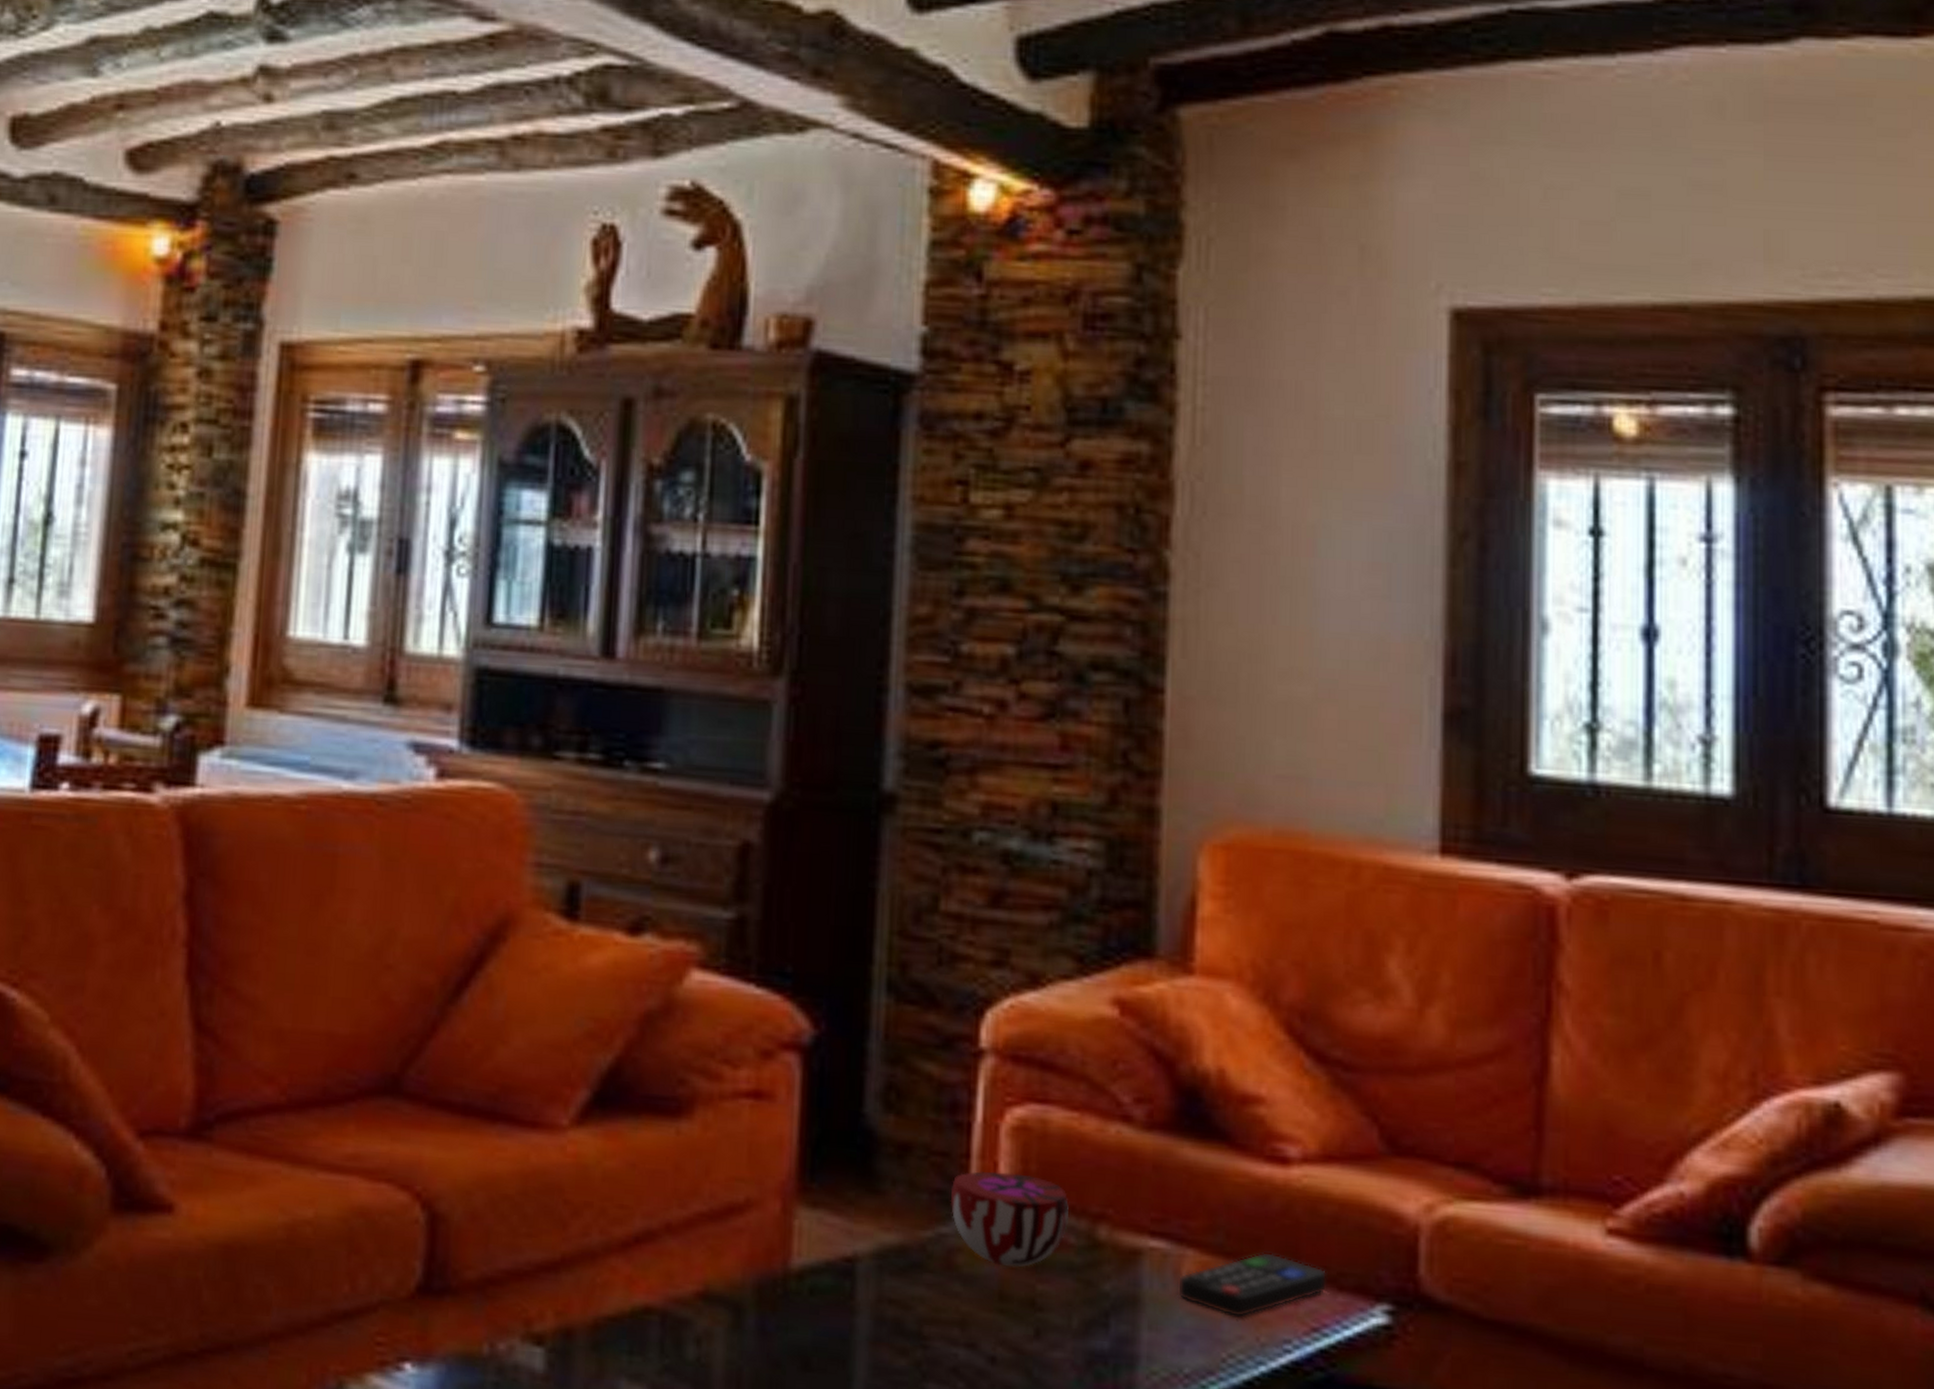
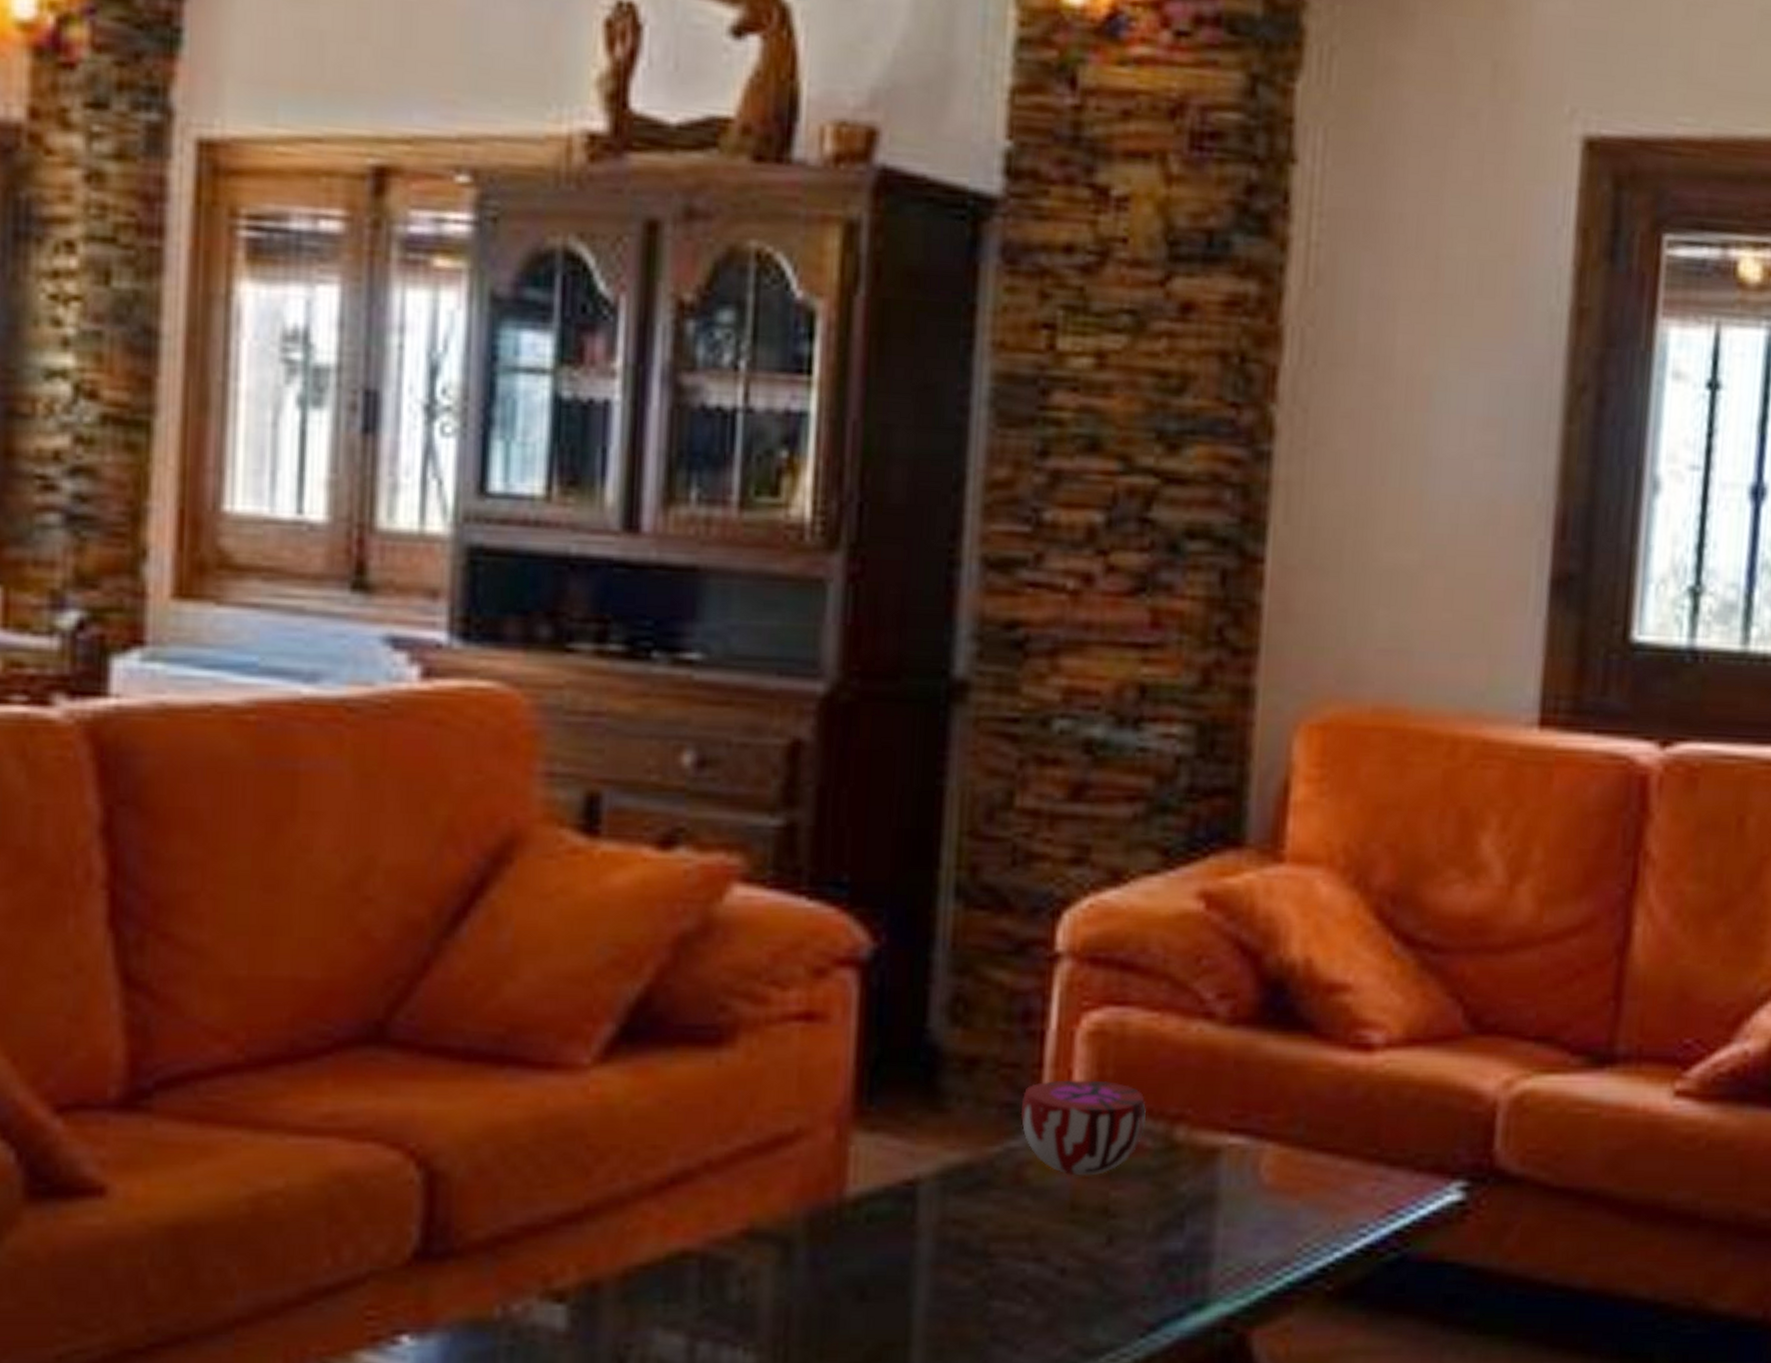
remote control: present [1177,1251,1328,1318] -> none [1255,1139,1406,1207]

